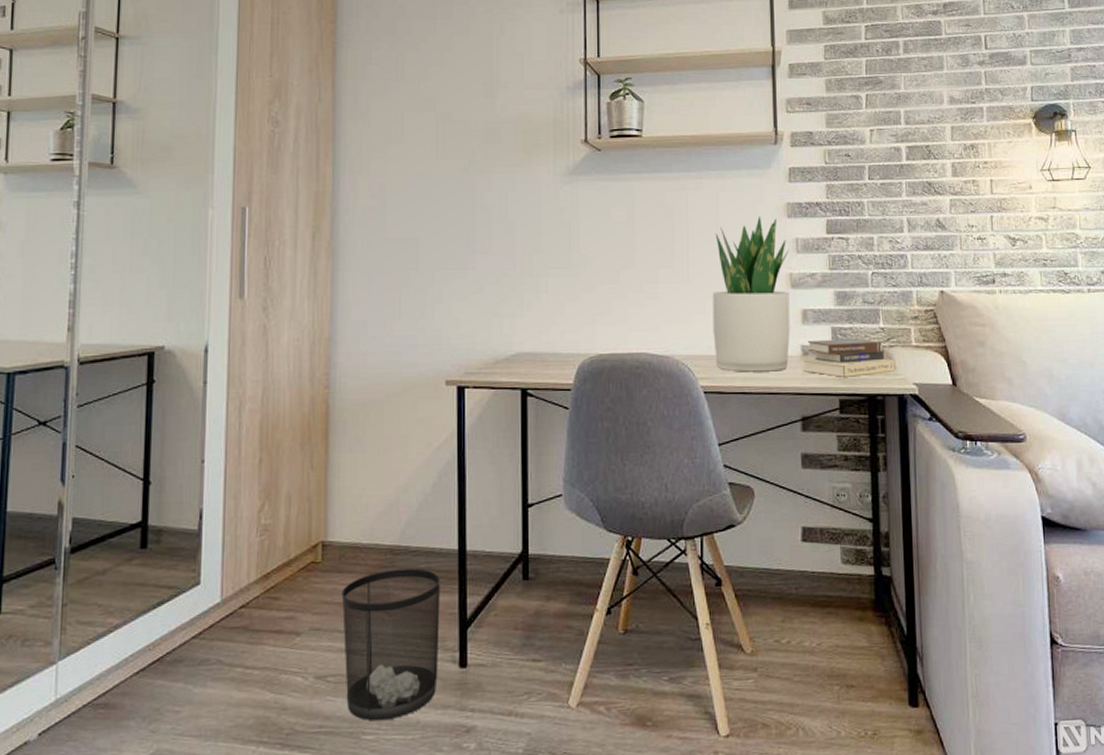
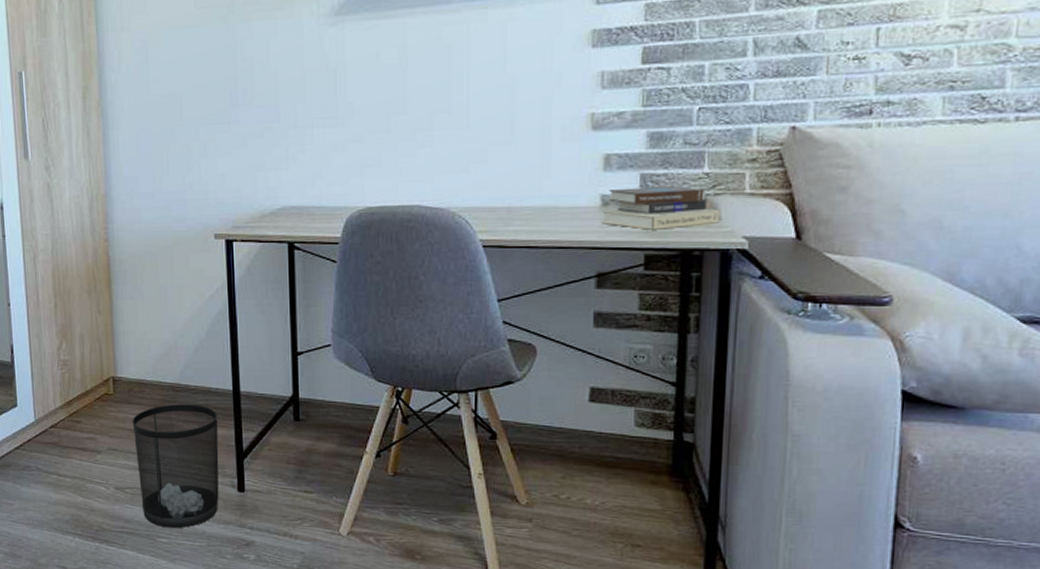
planter: present [712,216,790,372] -> none [495,48,592,225]

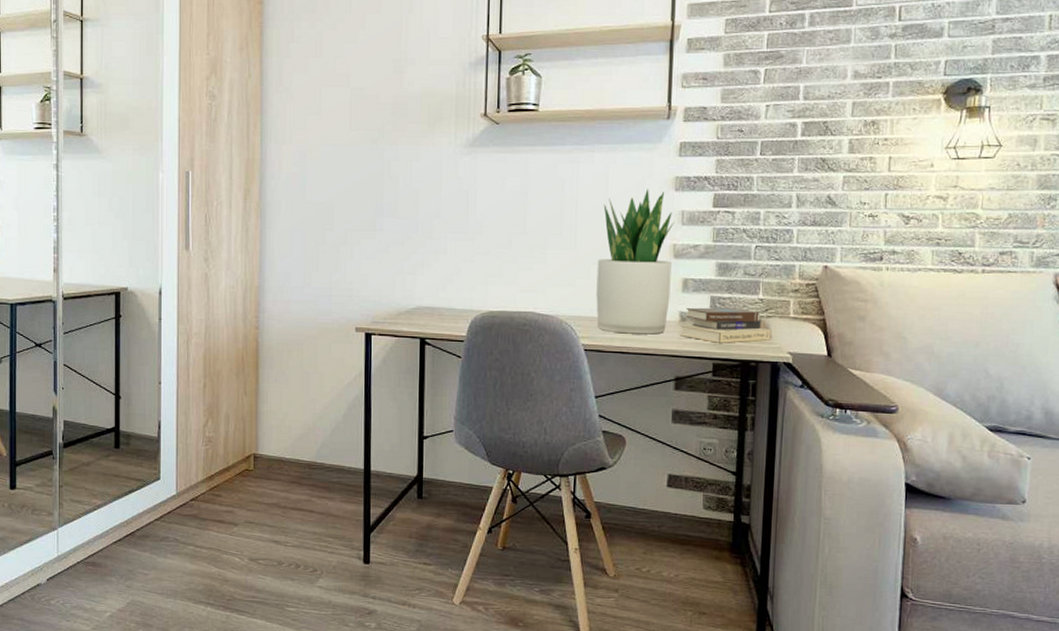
waste bin: present [132,404,219,529] -> none [269,480,349,598]
planter: none [495,48,592,225] -> present [596,189,675,335]

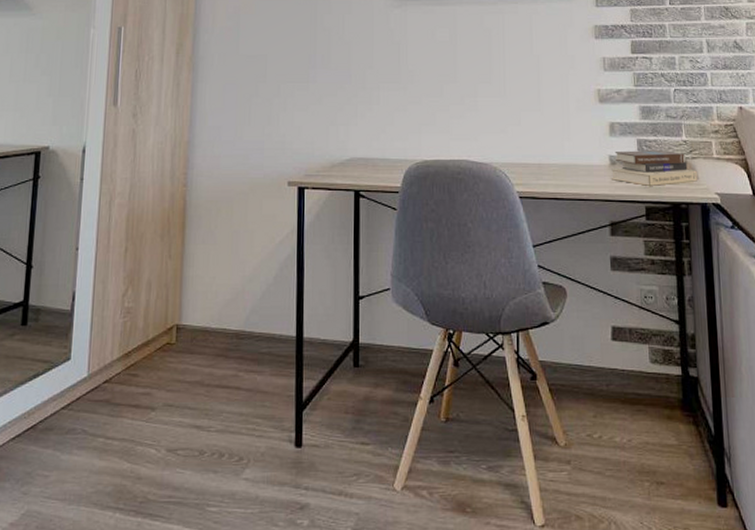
planter: present [596,189,675,335] -> none [527,37,599,179]

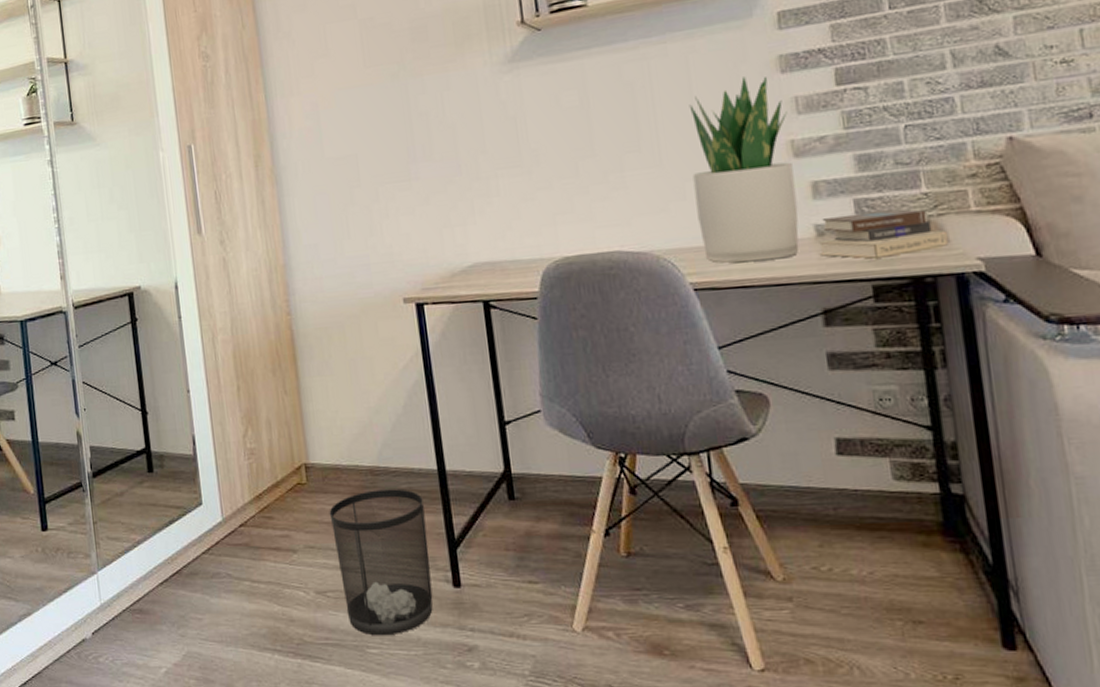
waste bin: none [192,352,279,494] -> present [329,489,433,636]
planter: none [527,37,599,179] -> present [689,77,799,263]

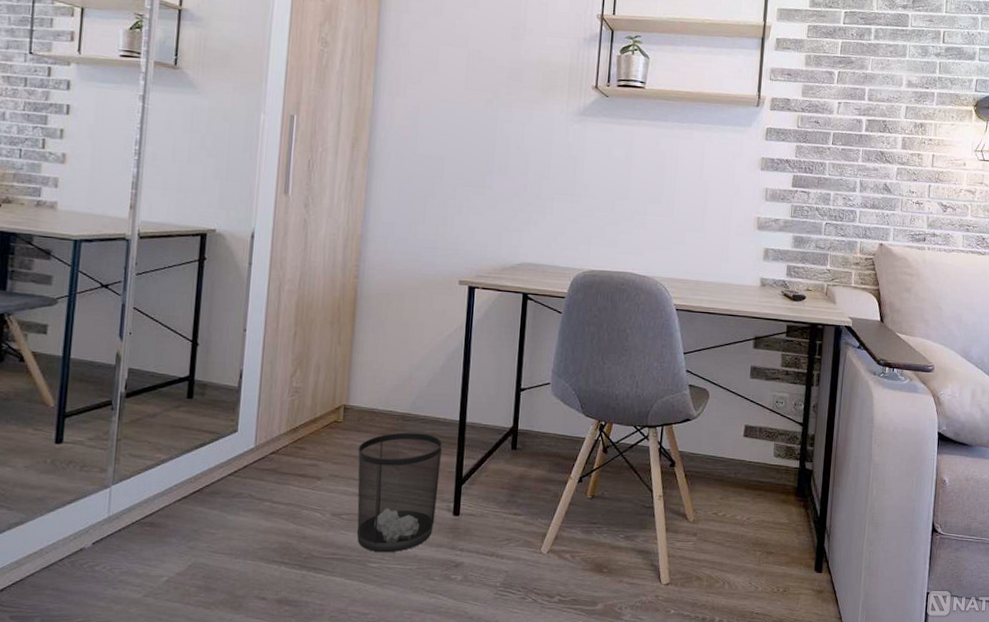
planter: present [689,77,799,263] -> none [688,167,759,298]
books: present [819,209,948,259] -> none [760,274,836,308]

